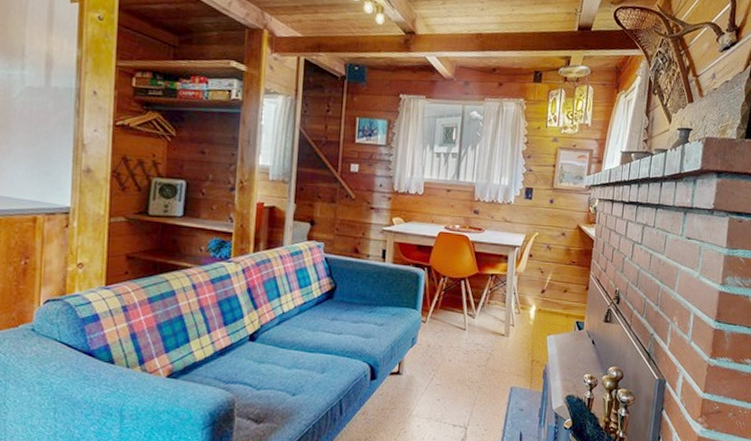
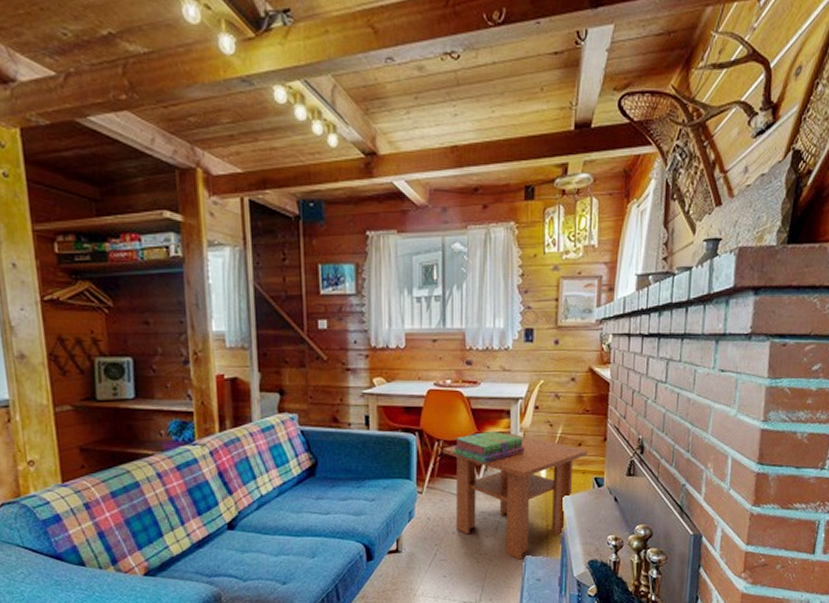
coffee table: none [446,275,572,390] -> present [442,433,588,560]
stack of books: none [456,272,518,301] -> present [454,430,525,464]

